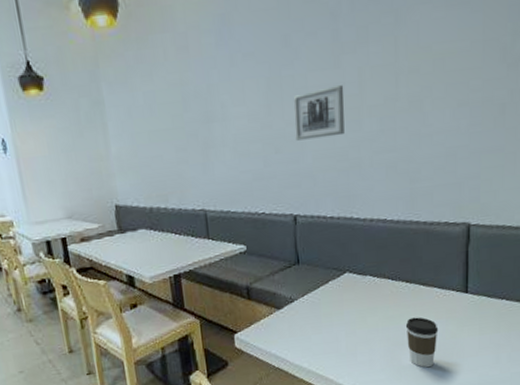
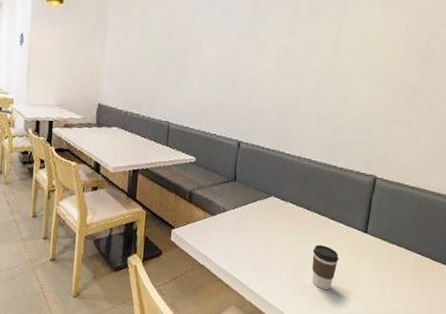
wall art: present [293,85,345,141] -> none [251,47,295,86]

